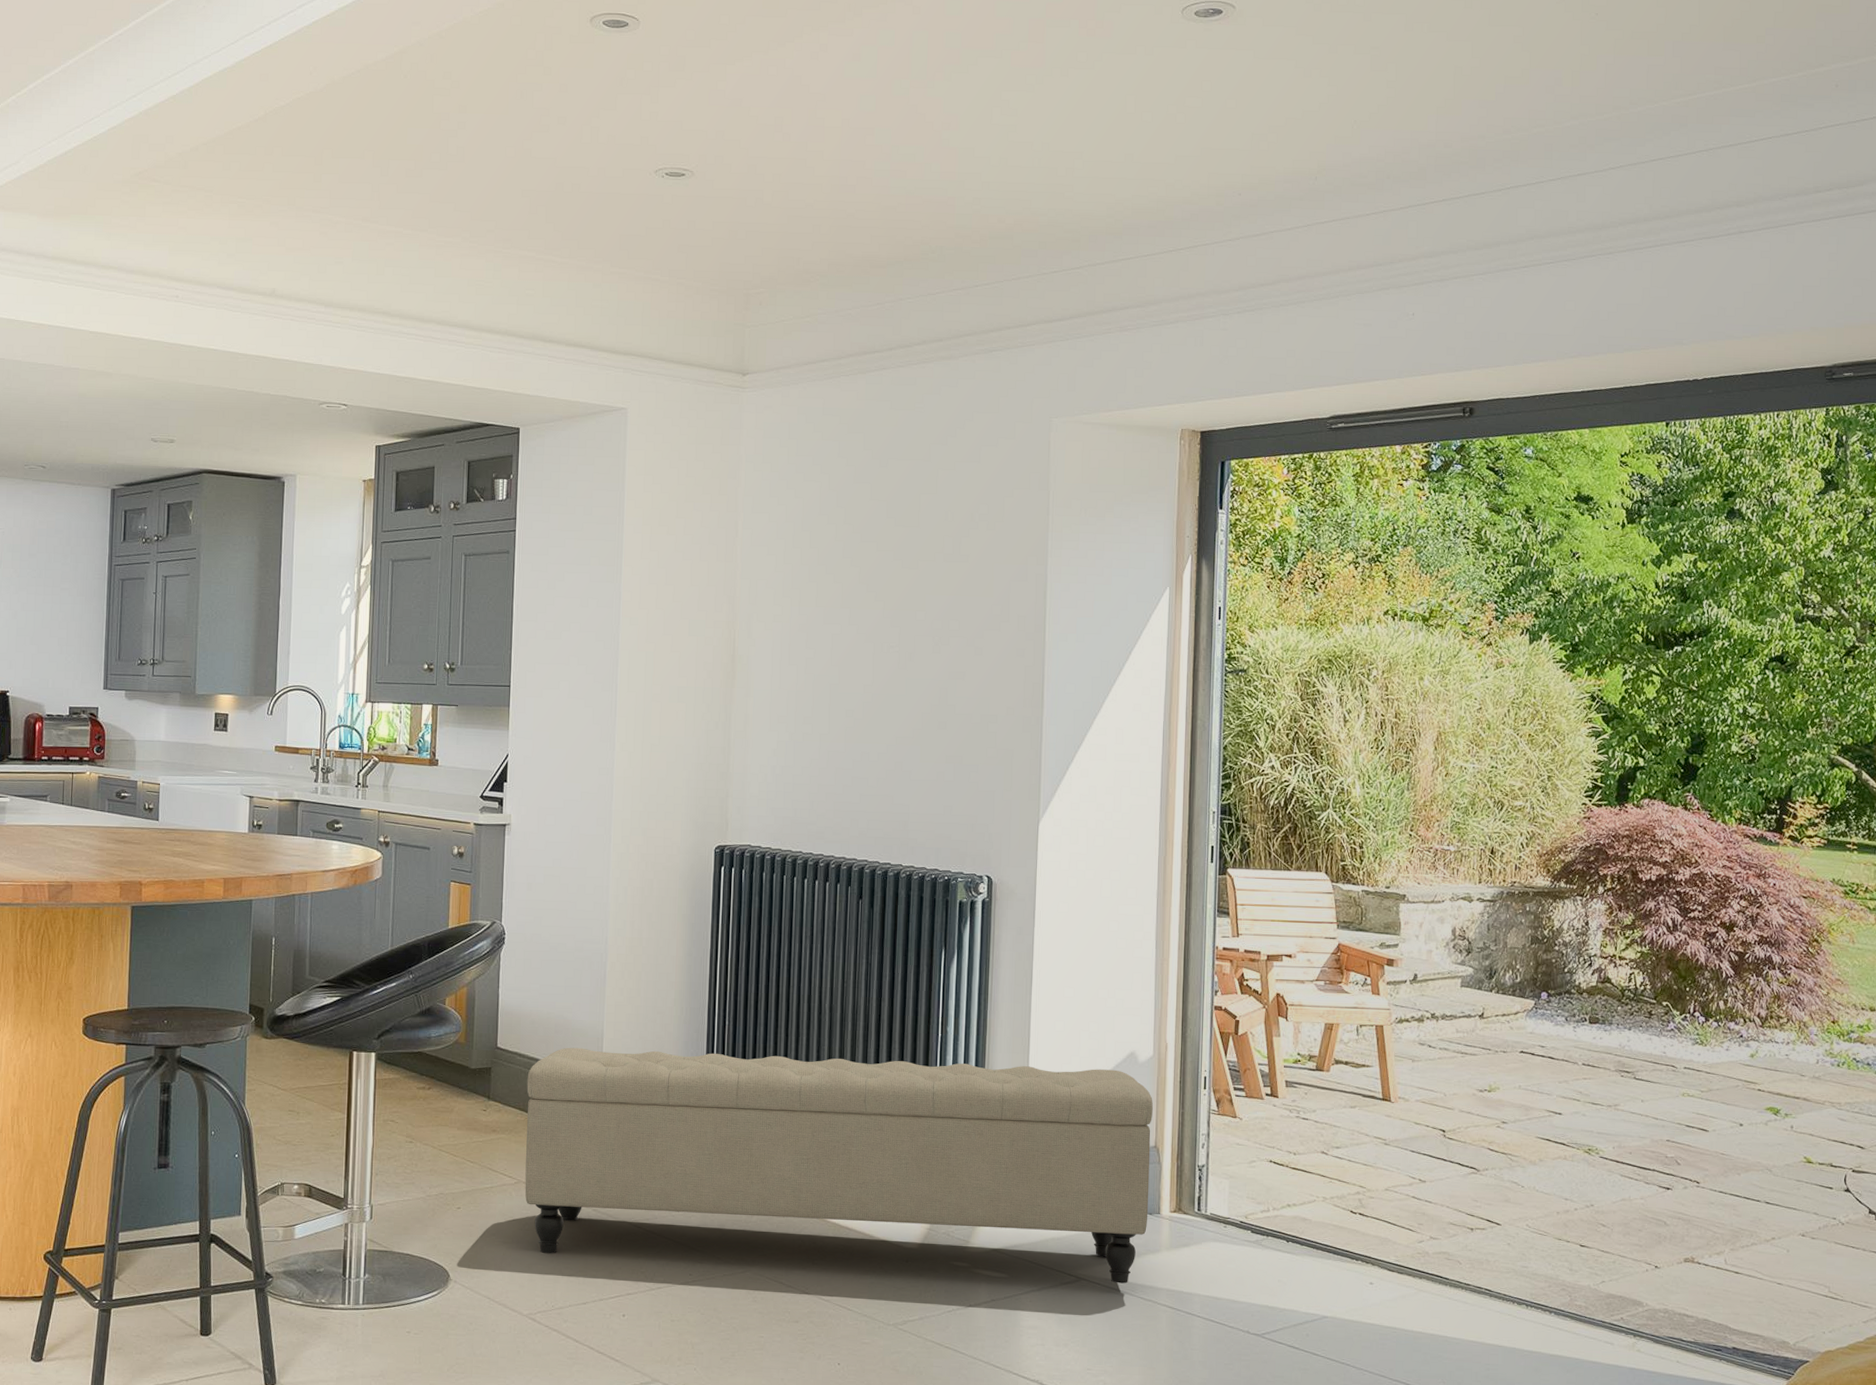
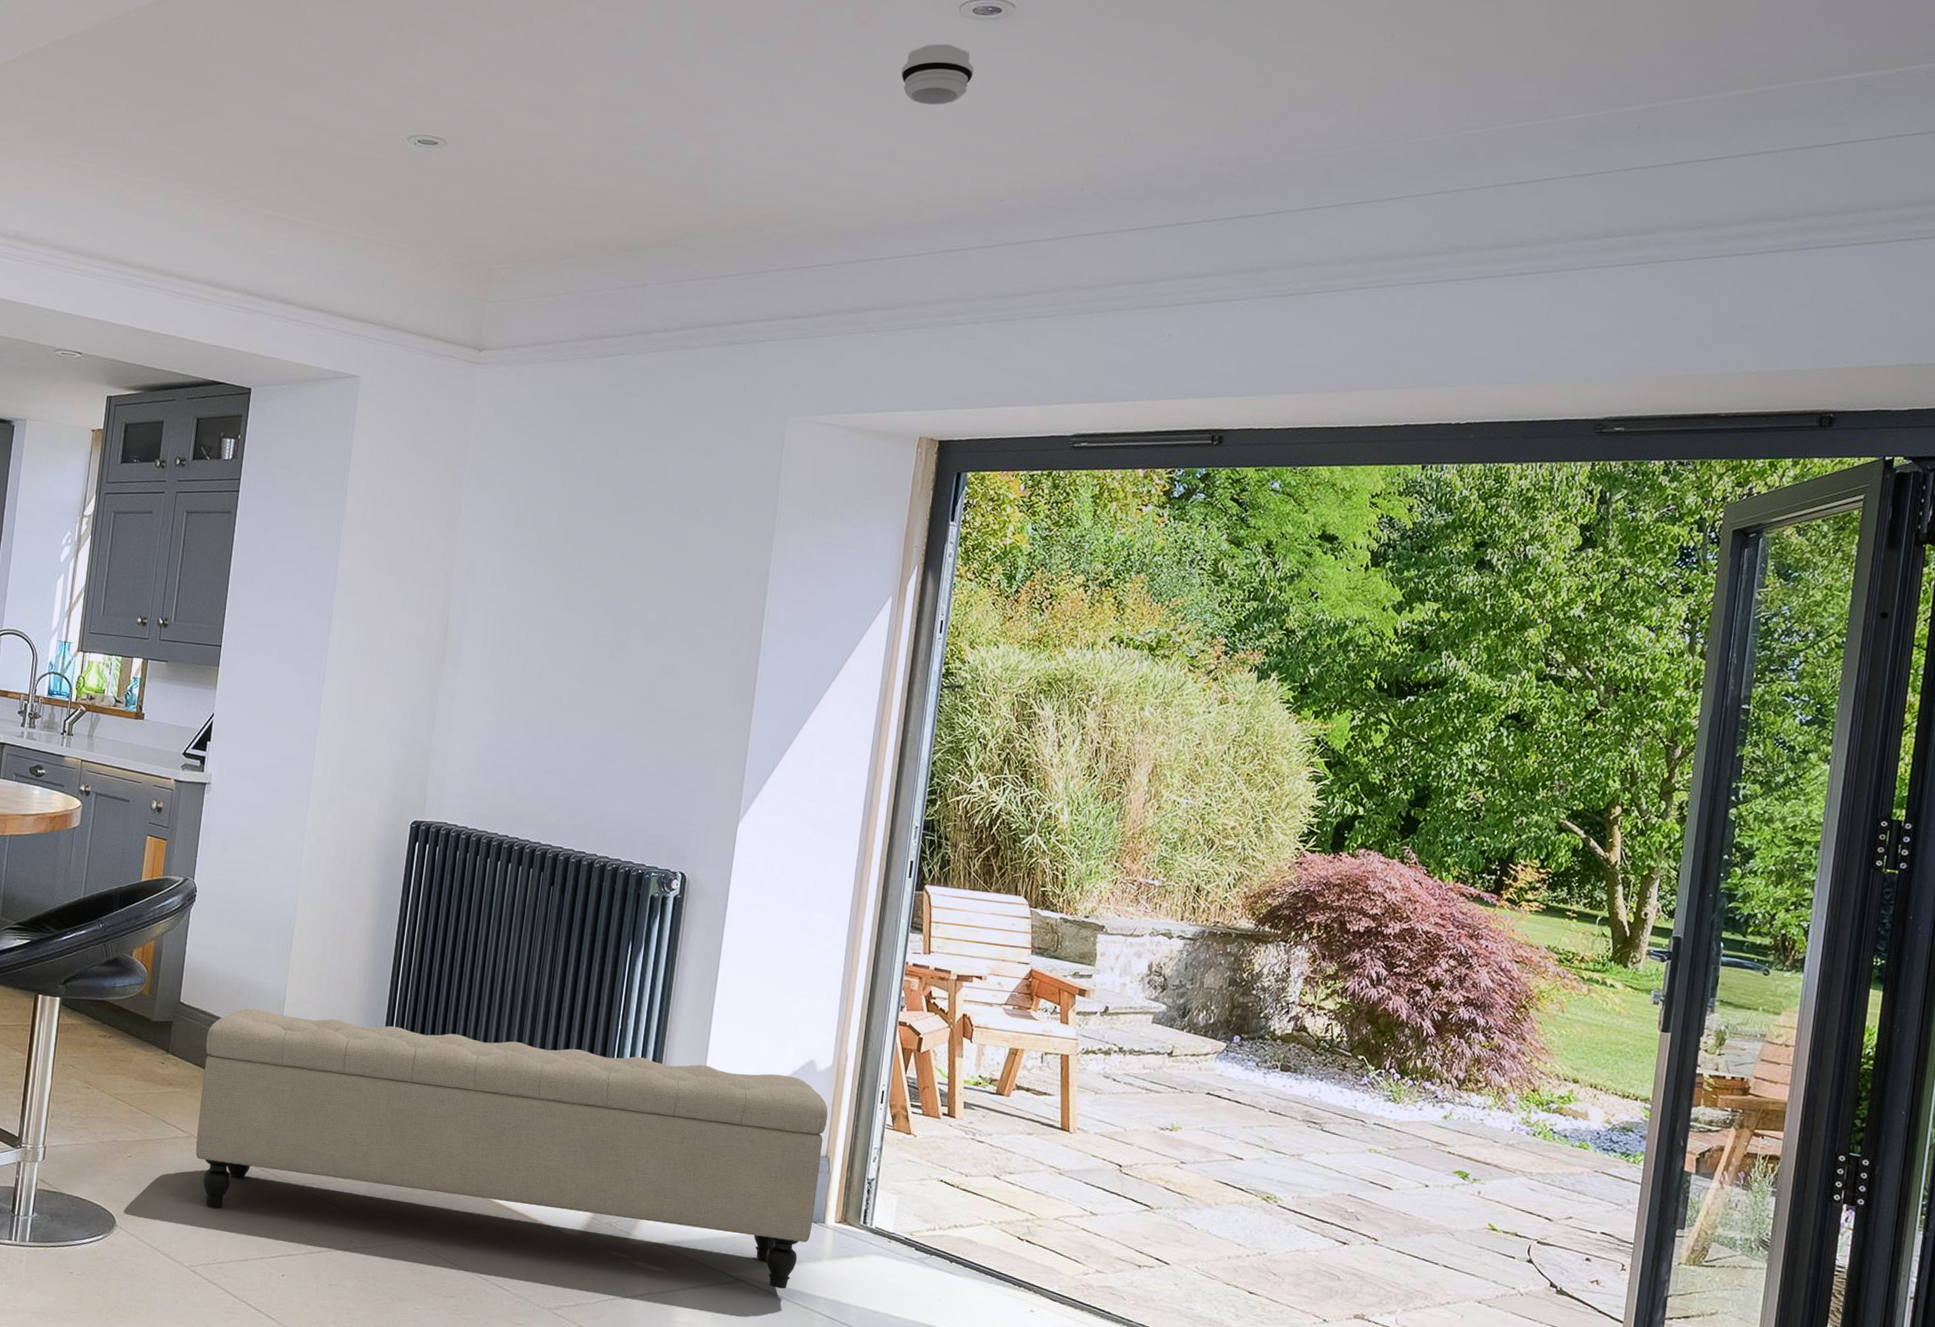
smoke detector: none [1131,47,1201,107] -> present [901,44,974,105]

